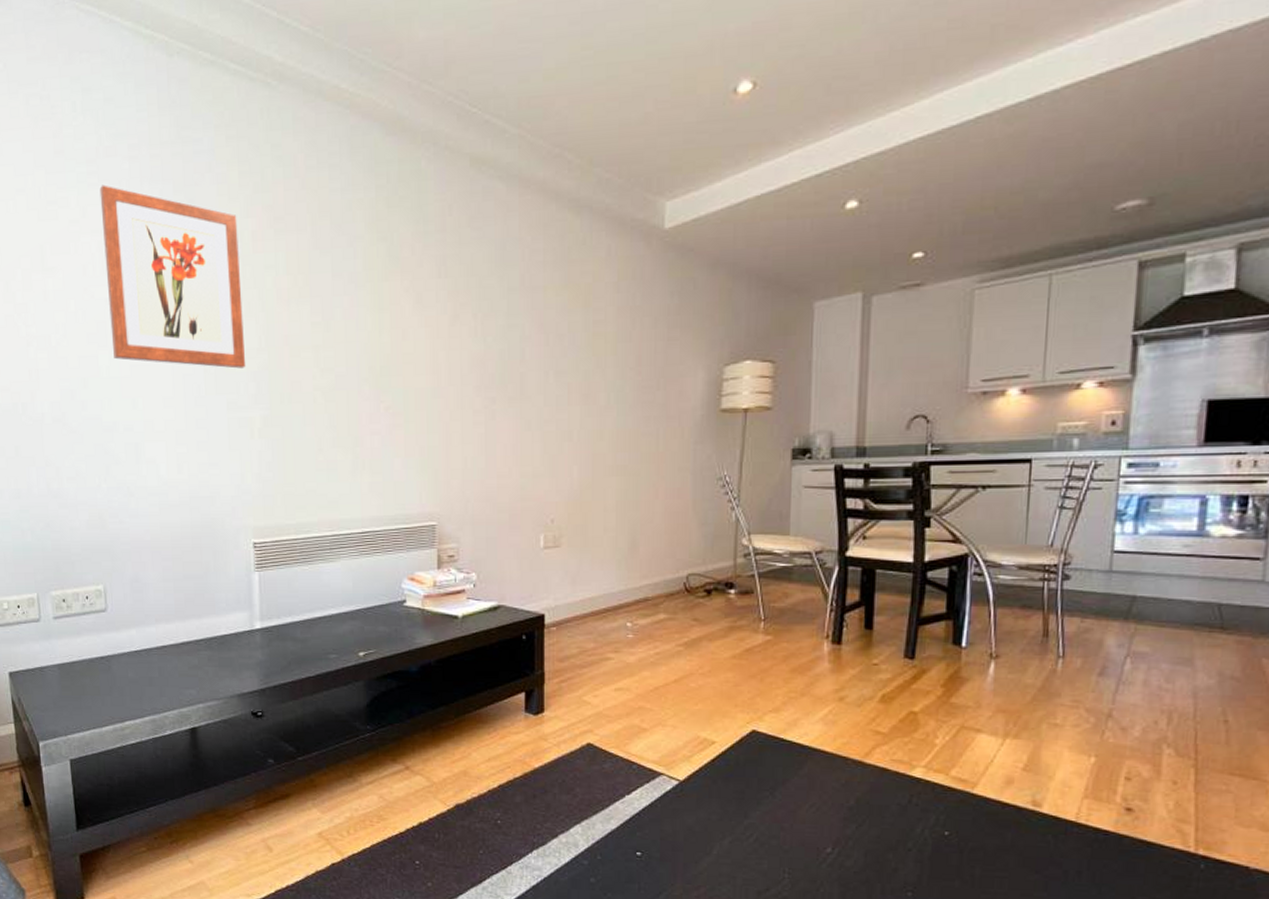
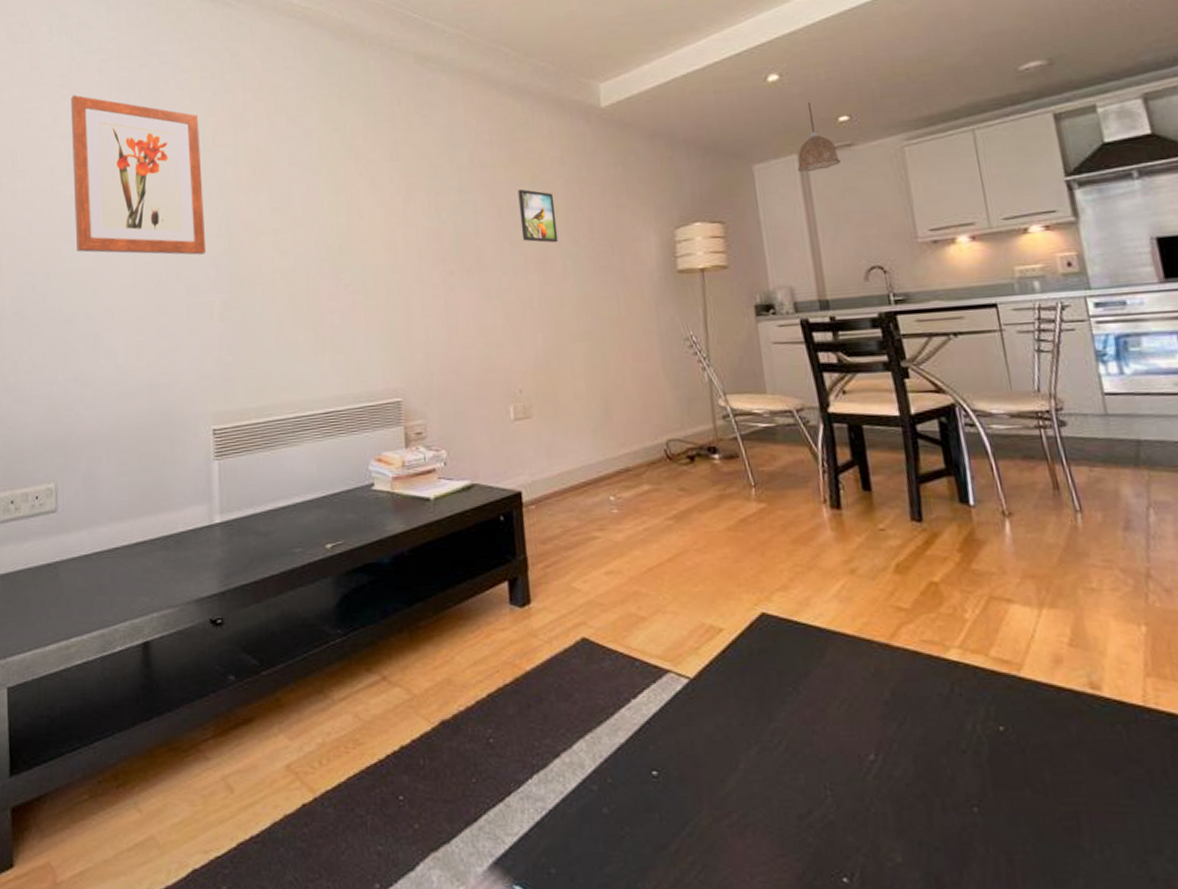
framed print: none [568,316,605,375] -> present [517,189,558,243]
pendant lamp: none [859,235,905,312] -> present [797,103,840,172]

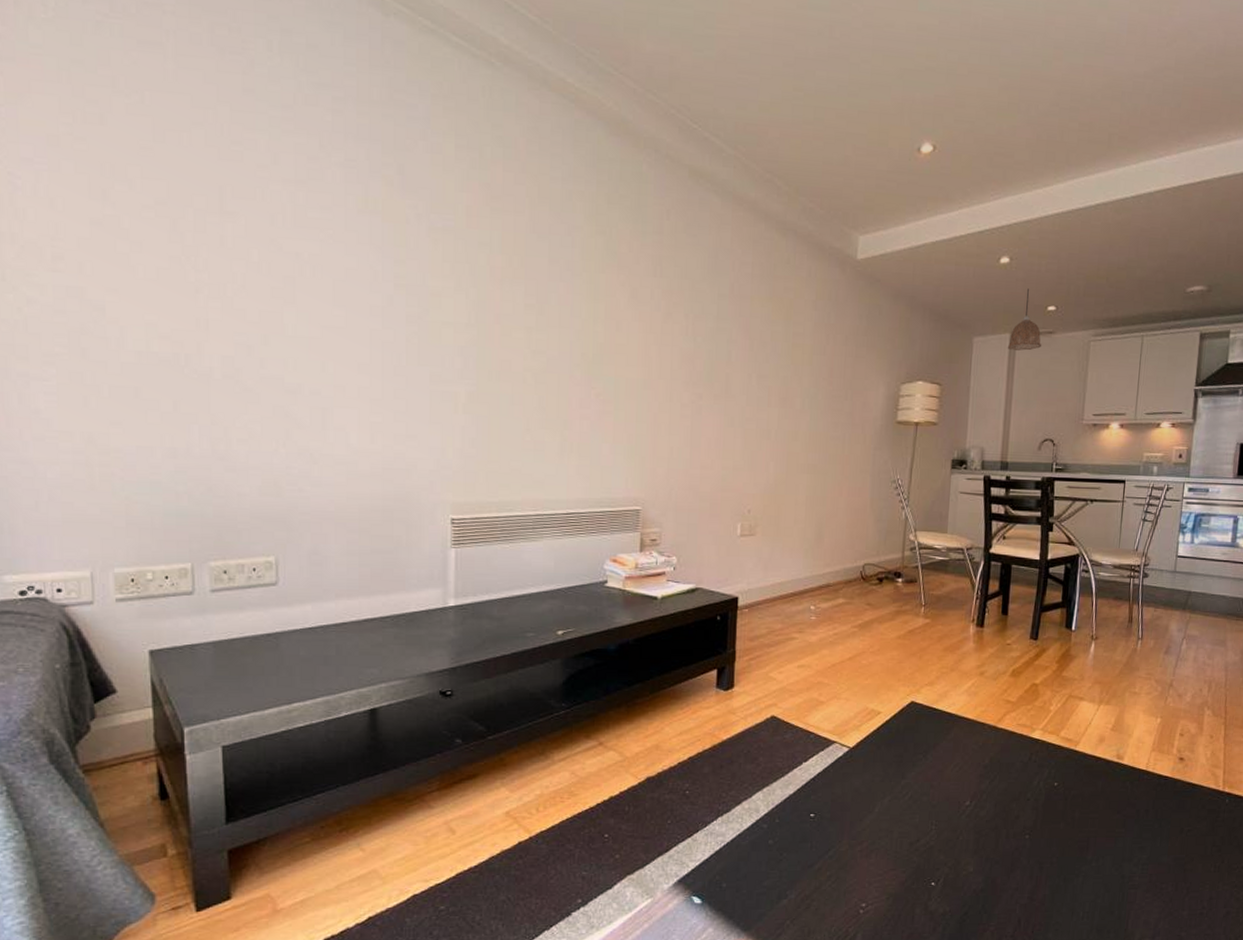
wall art: present [70,95,207,255] -> none [295,133,453,342]
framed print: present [517,189,558,243] -> none [769,326,803,382]

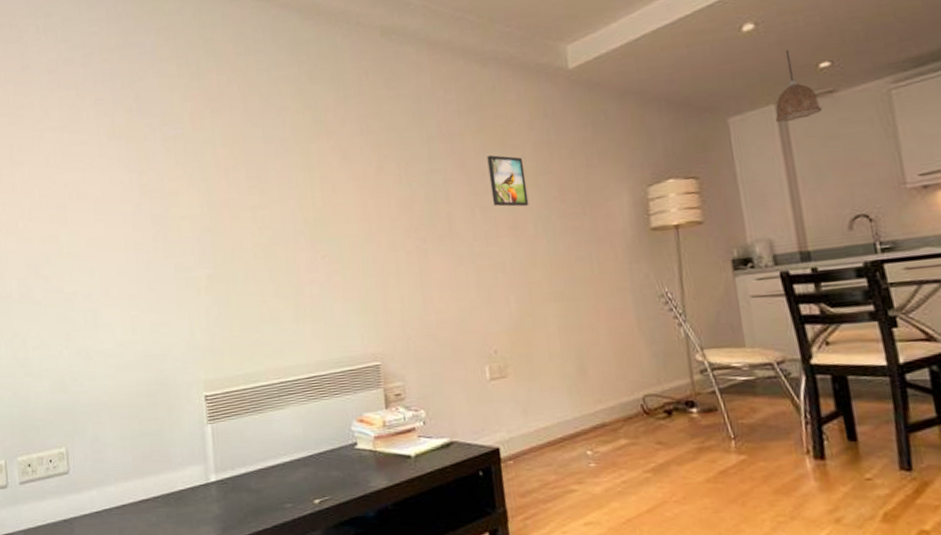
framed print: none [769,326,803,382] -> present [487,155,529,207]

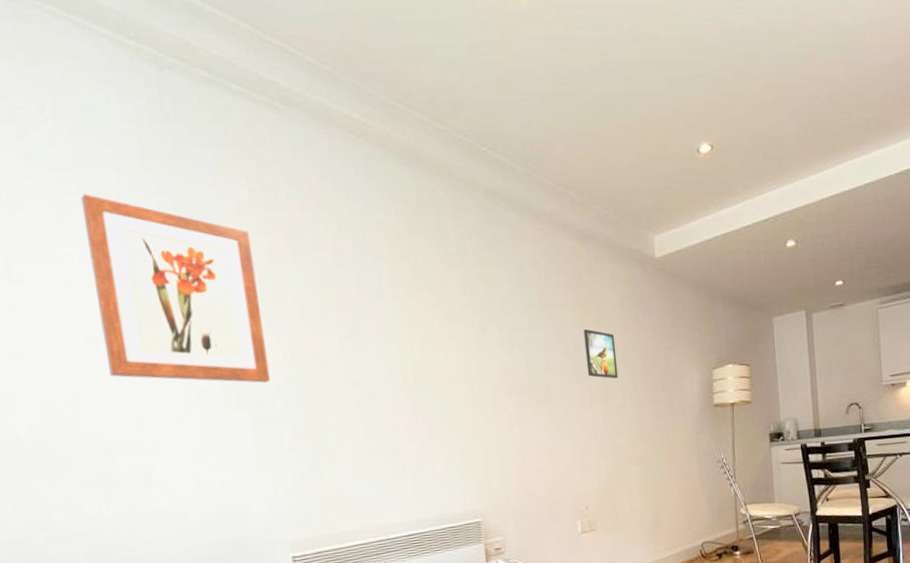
wall art: none [59,88,191,236] -> present [80,194,271,383]
pendant lamp: present [775,50,822,123] -> none [804,268,835,325]

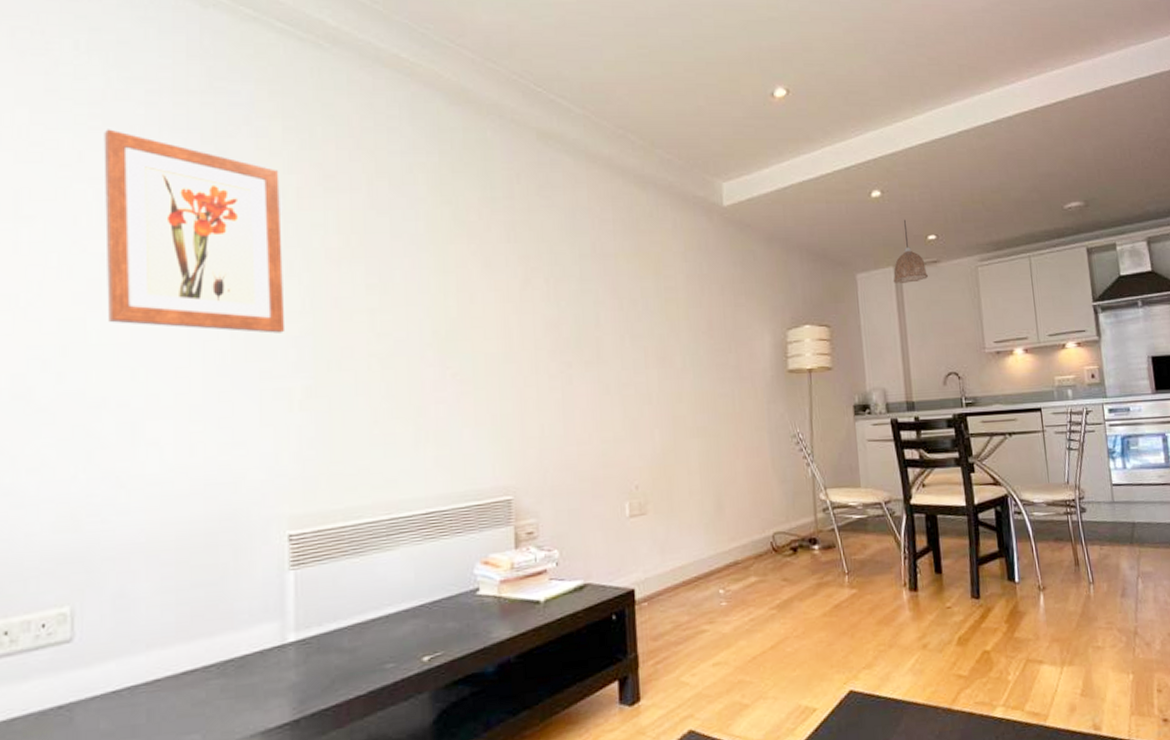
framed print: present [583,329,619,379] -> none [640,282,679,339]
pendant lamp: none [804,268,835,325] -> present [893,220,928,283]

